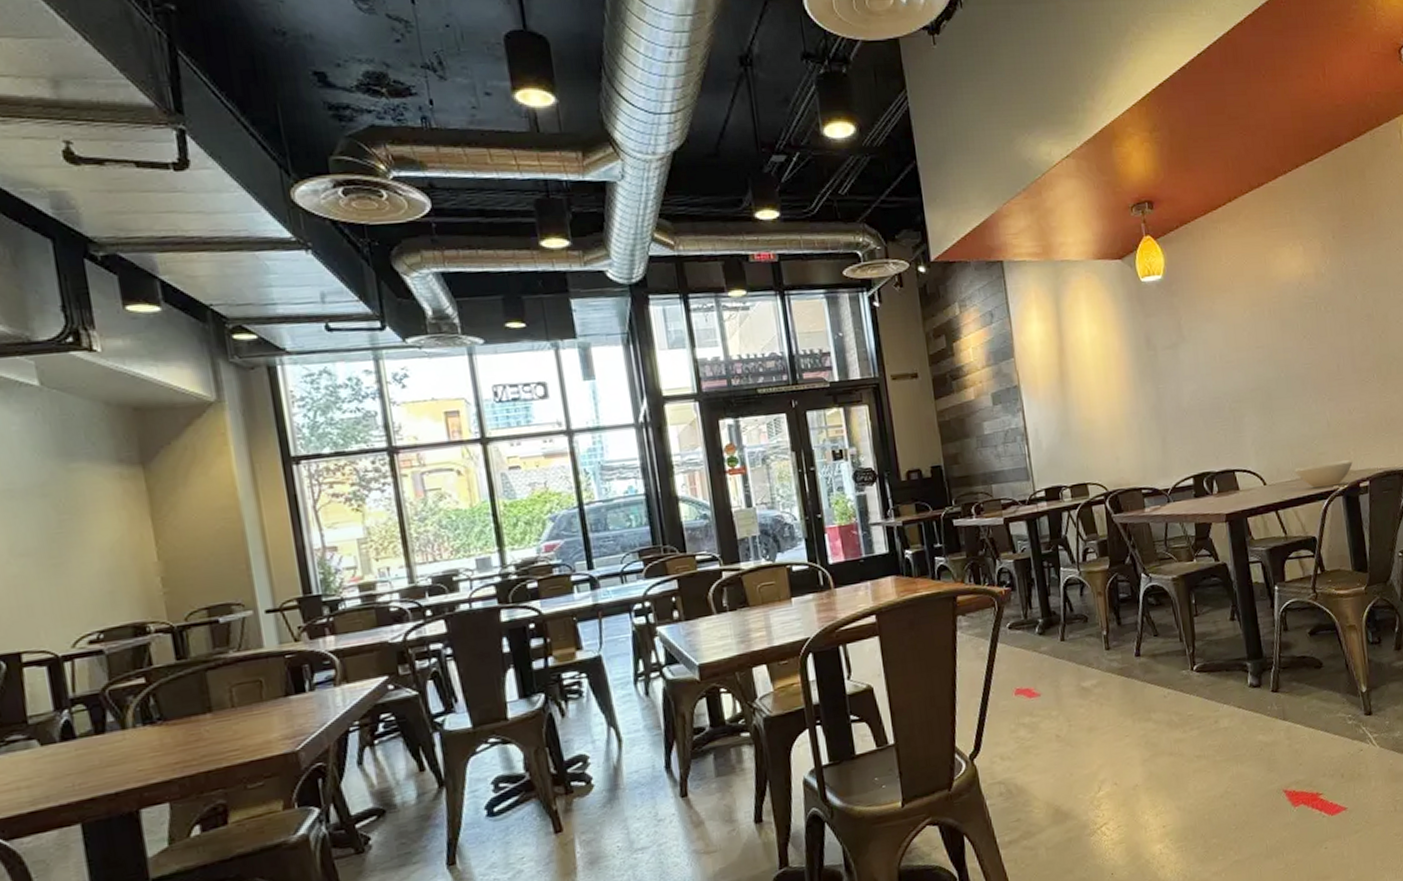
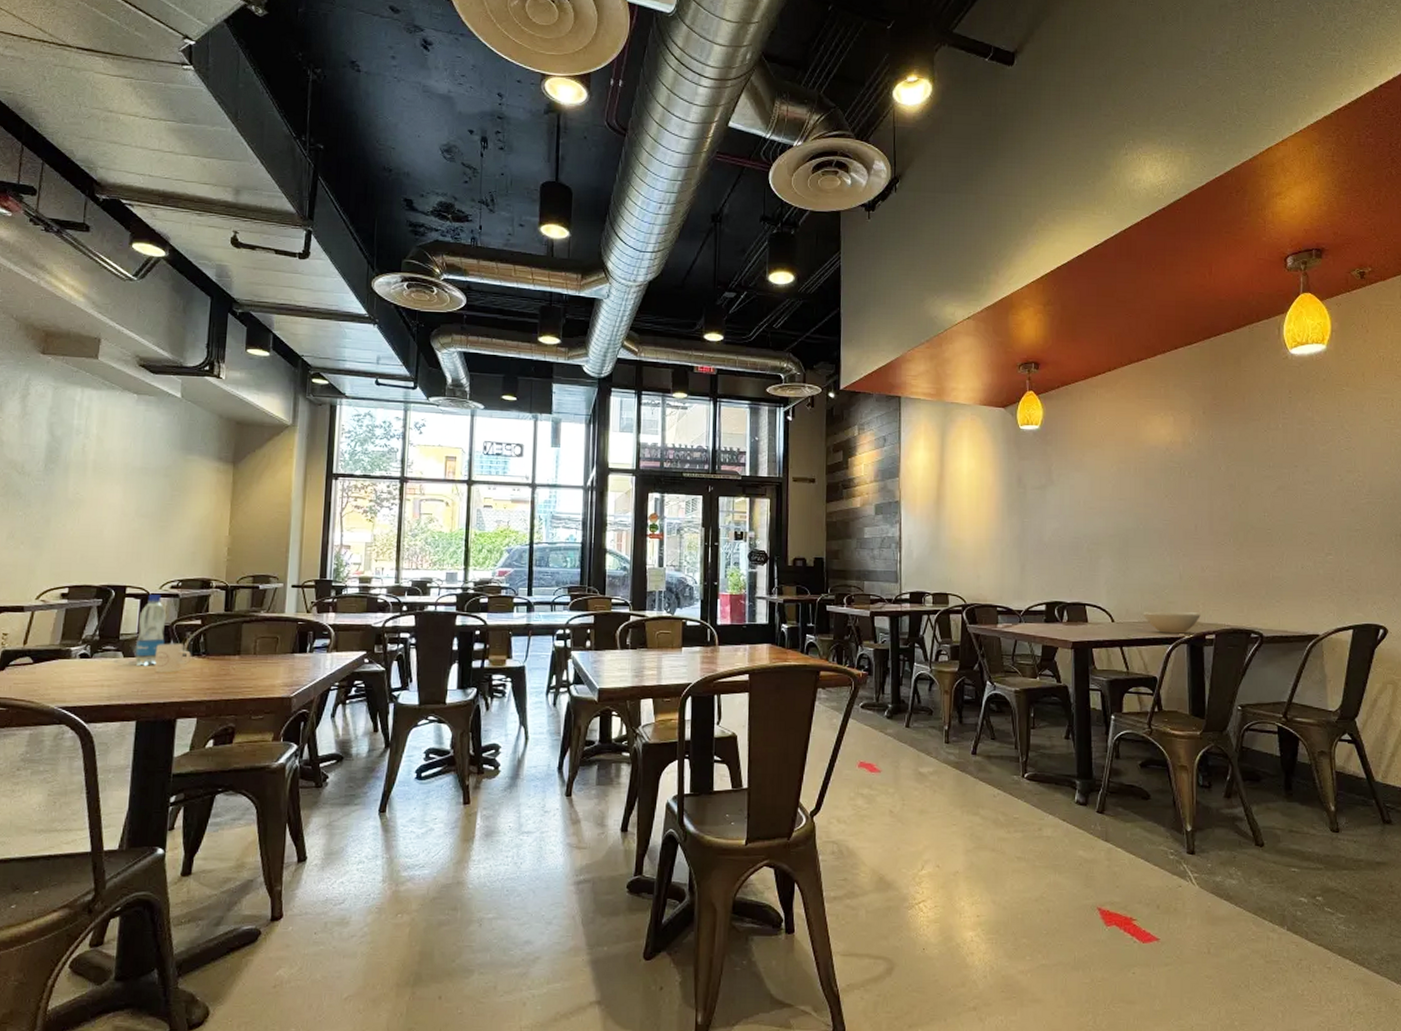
bottle: none [50,655,98,753] -> present [135,594,167,667]
mug: none [86,712,142,757] -> present [154,643,191,673]

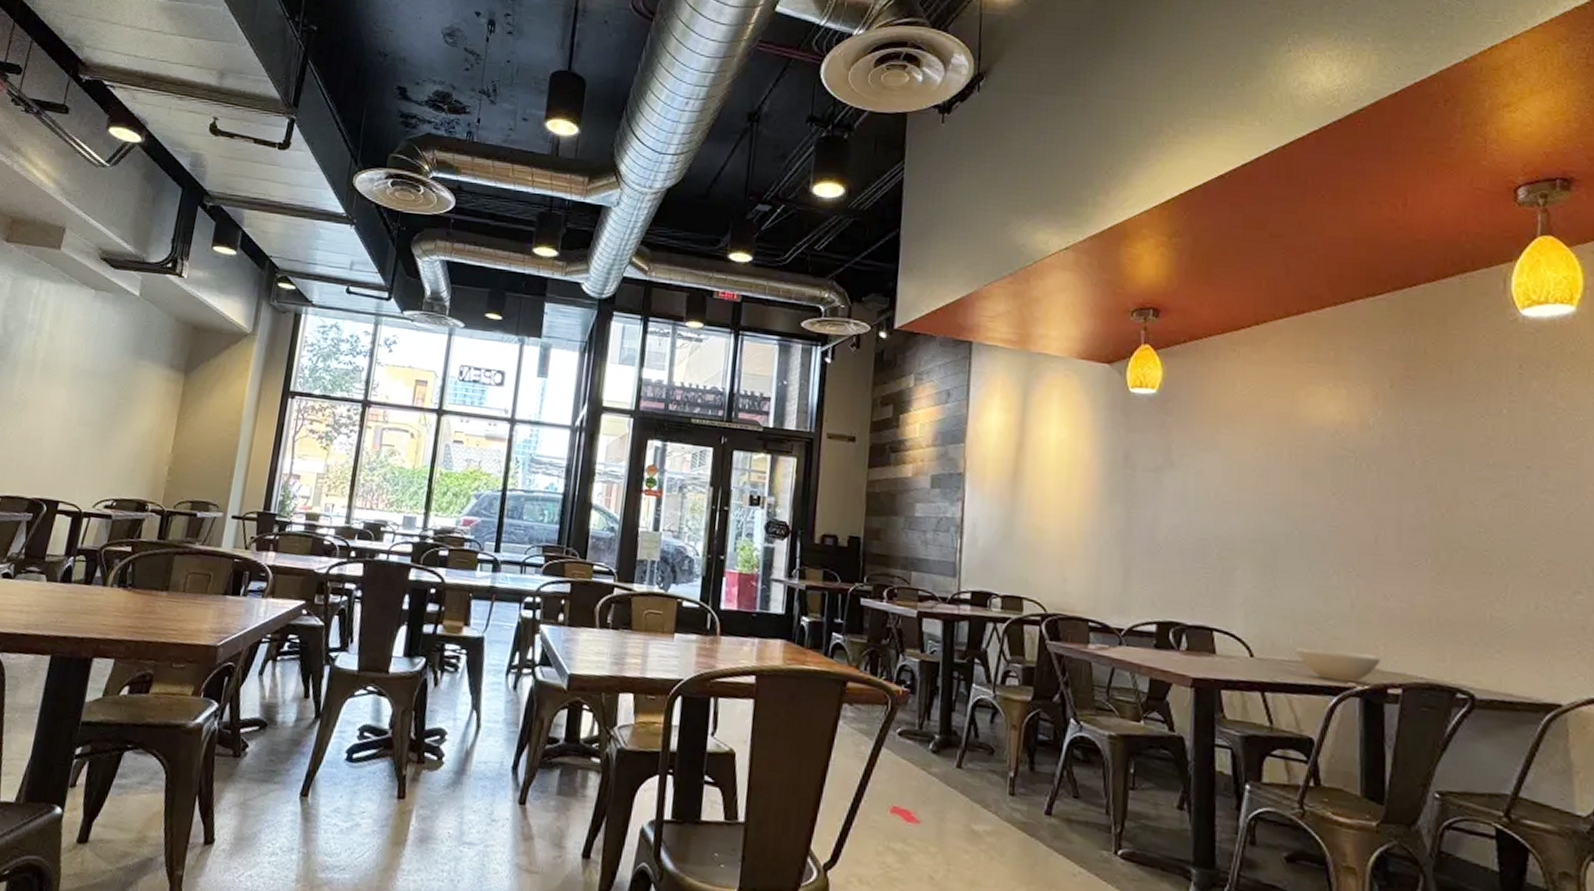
bottle: present [135,594,167,667] -> none [57,513,97,595]
mug: present [154,643,191,673] -> none [77,569,117,605]

